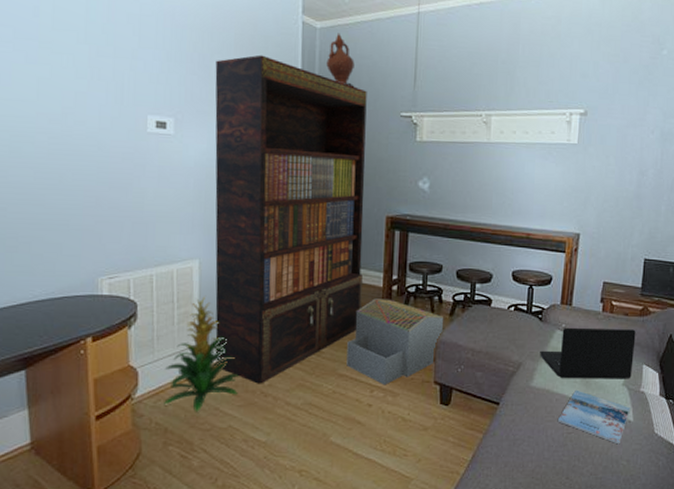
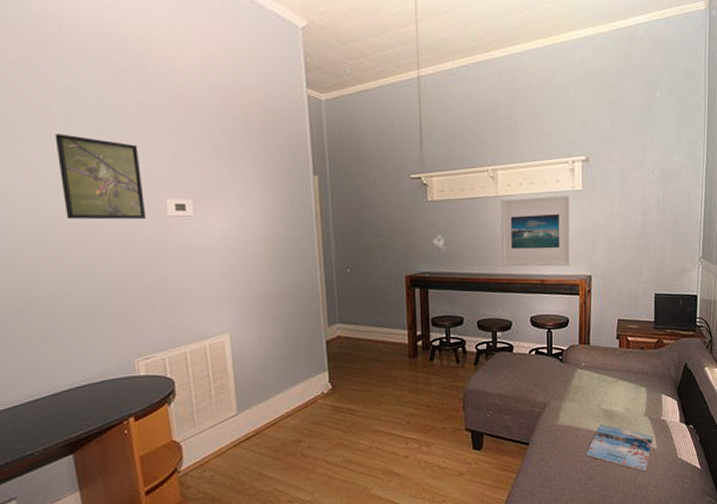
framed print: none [40,38,125,135] -> present [55,134,146,220]
indoor plant: present [164,296,239,412] -> none [207,368,279,479]
bookshelf: present [215,54,367,384] -> none [227,131,389,447]
lidded ewer: present [326,32,355,88] -> none [334,103,364,155]
architectural model: present [346,298,443,386] -> none [379,354,469,437]
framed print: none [488,147,565,221] -> present [500,195,572,267]
laptop: present [540,327,636,379] -> none [563,362,653,414]

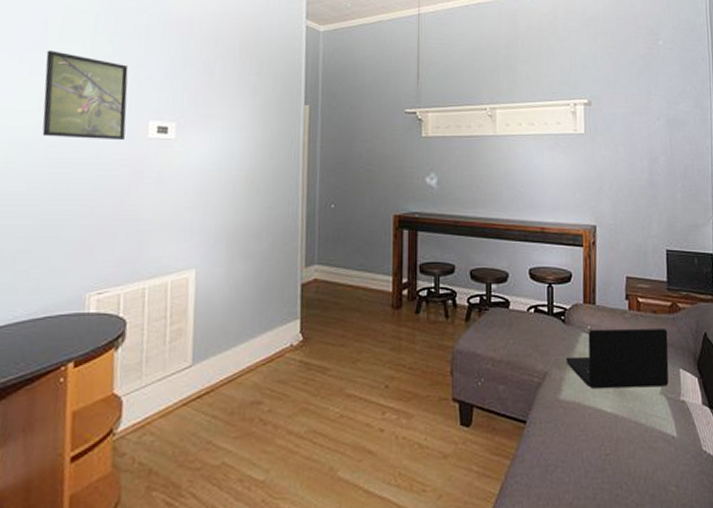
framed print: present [500,195,572,267] -> none [498,138,574,213]
laptop: none [563,362,653,414] -> present [566,328,669,388]
magazine: present [585,424,653,472] -> none [592,401,672,467]

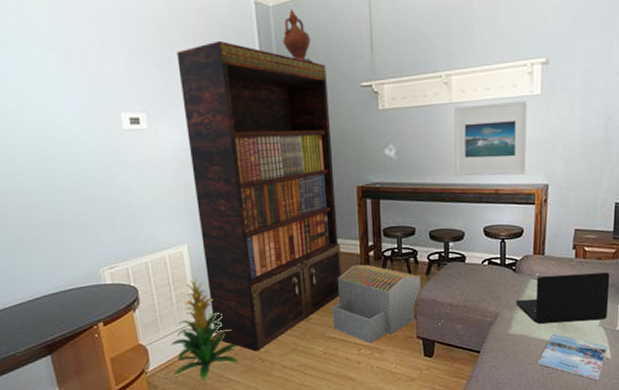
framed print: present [42,50,129,141] -> none [11,50,102,135]
indoor plant: none [149,310,235,447] -> present [171,277,238,380]
bookshelf: none [210,58,371,410] -> present [176,40,342,351]
lidded ewer: none [330,35,358,87] -> present [283,8,313,63]
architectural model: none [355,305,459,406] -> present [332,264,421,344]
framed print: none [498,138,574,213] -> present [453,100,529,176]
magazine: none [592,401,672,467] -> present [537,333,607,381]

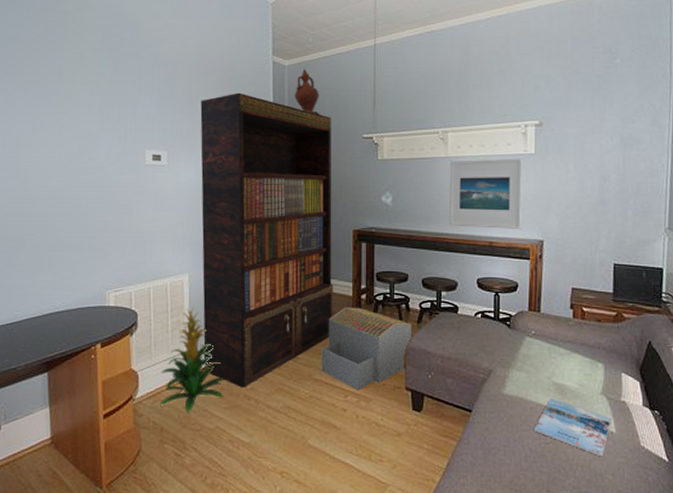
laptop: present [516,272,610,324] -> none [510,334,611,388]

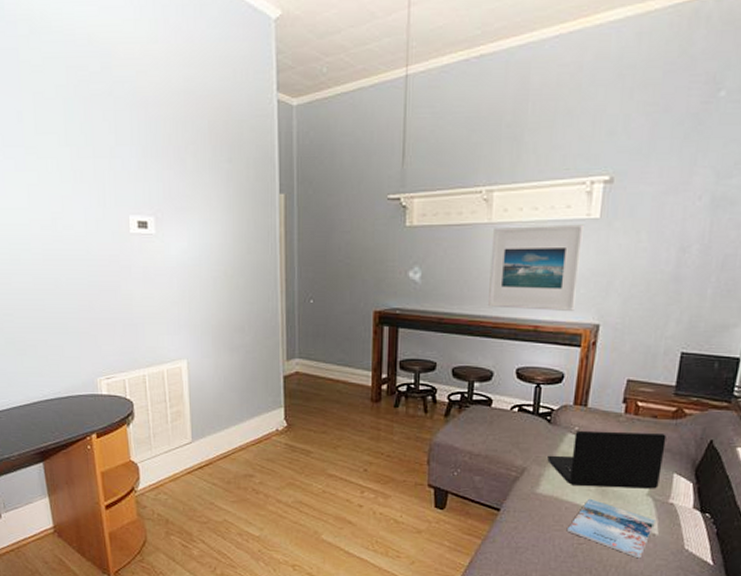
indoor plant: present [160,307,224,413] -> none [163,396,231,506]
bookshelf: present [200,92,333,388] -> none [191,142,350,482]
lidded ewer: present [294,68,320,115] -> none [305,109,336,170]
architectural model: present [321,307,411,391] -> none [336,398,437,487]
laptop: none [510,334,611,388] -> present [547,430,666,489]

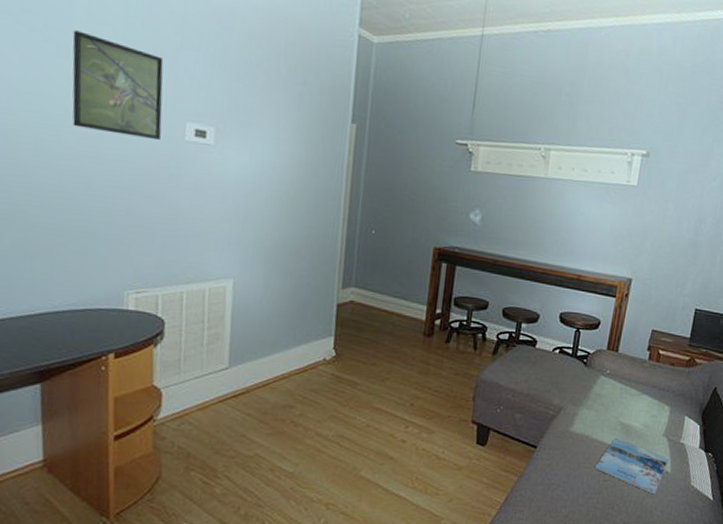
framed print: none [26,144,109,237] -> present [72,30,164,141]
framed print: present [488,224,584,311] -> none [539,182,624,265]
laptop: present [547,430,666,489] -> none [582,373,681,430]

